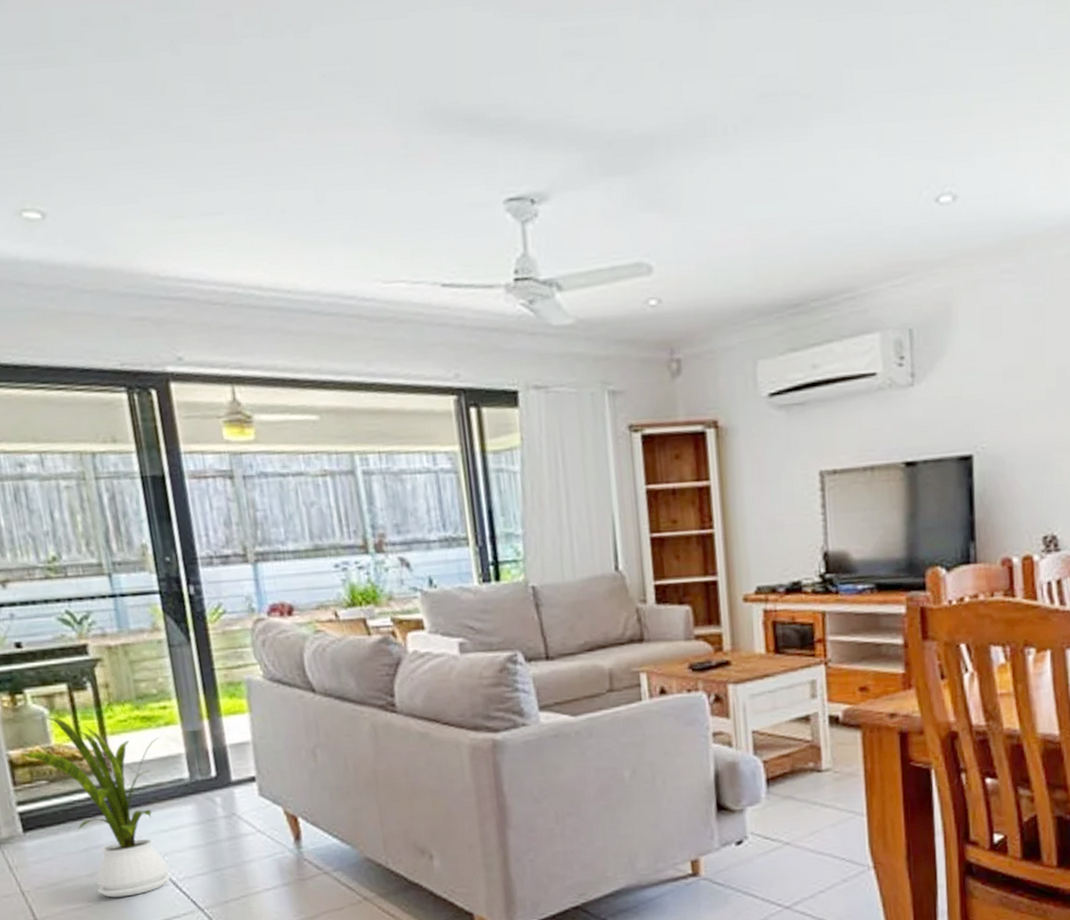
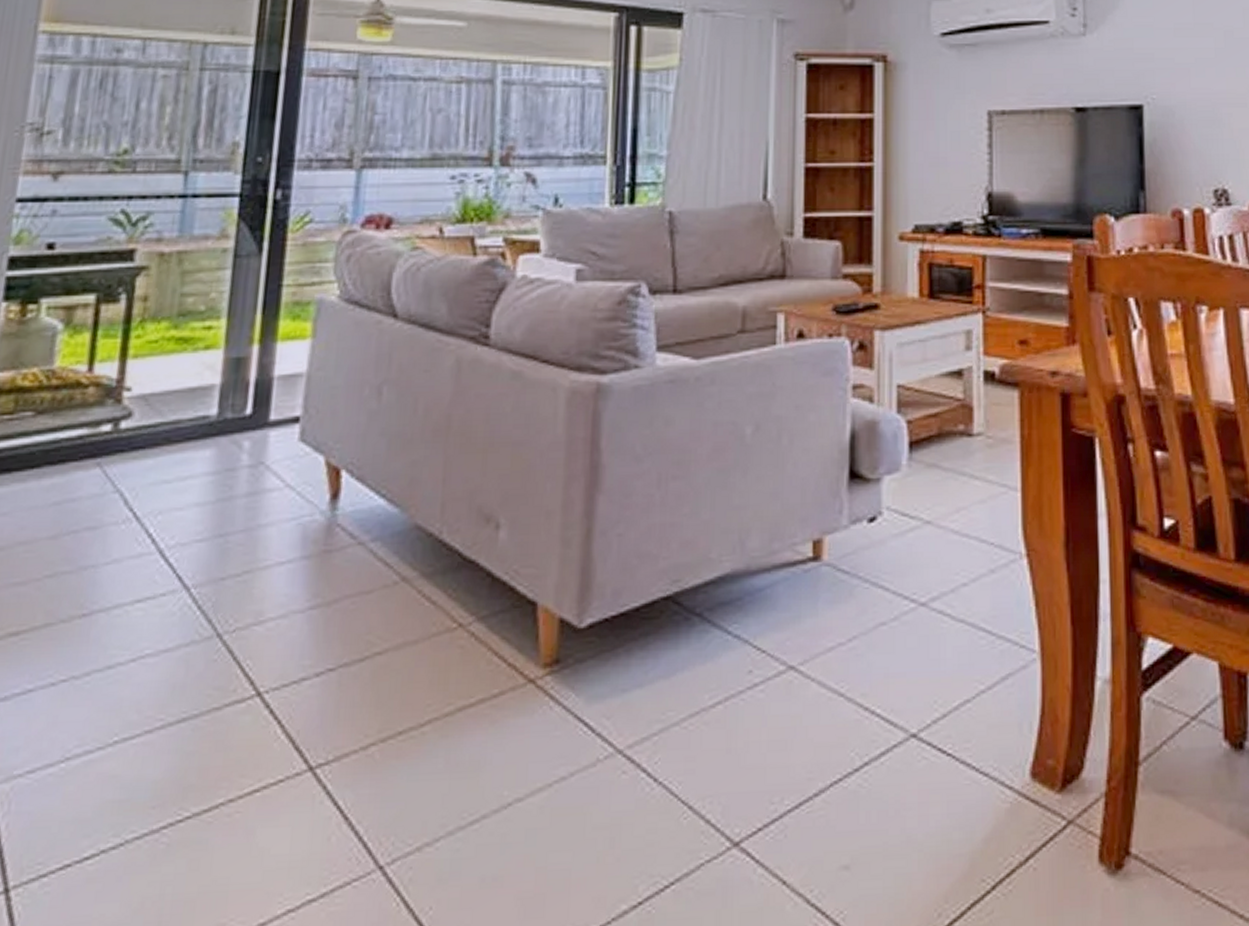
house plant: present [21,717,170,898] -> none [11,333,194,569]

